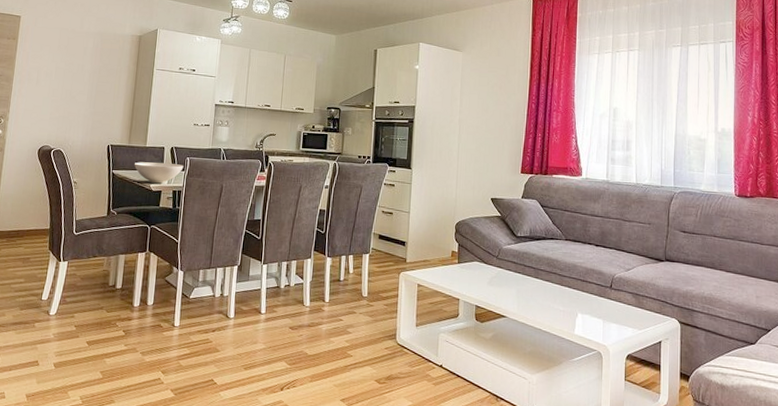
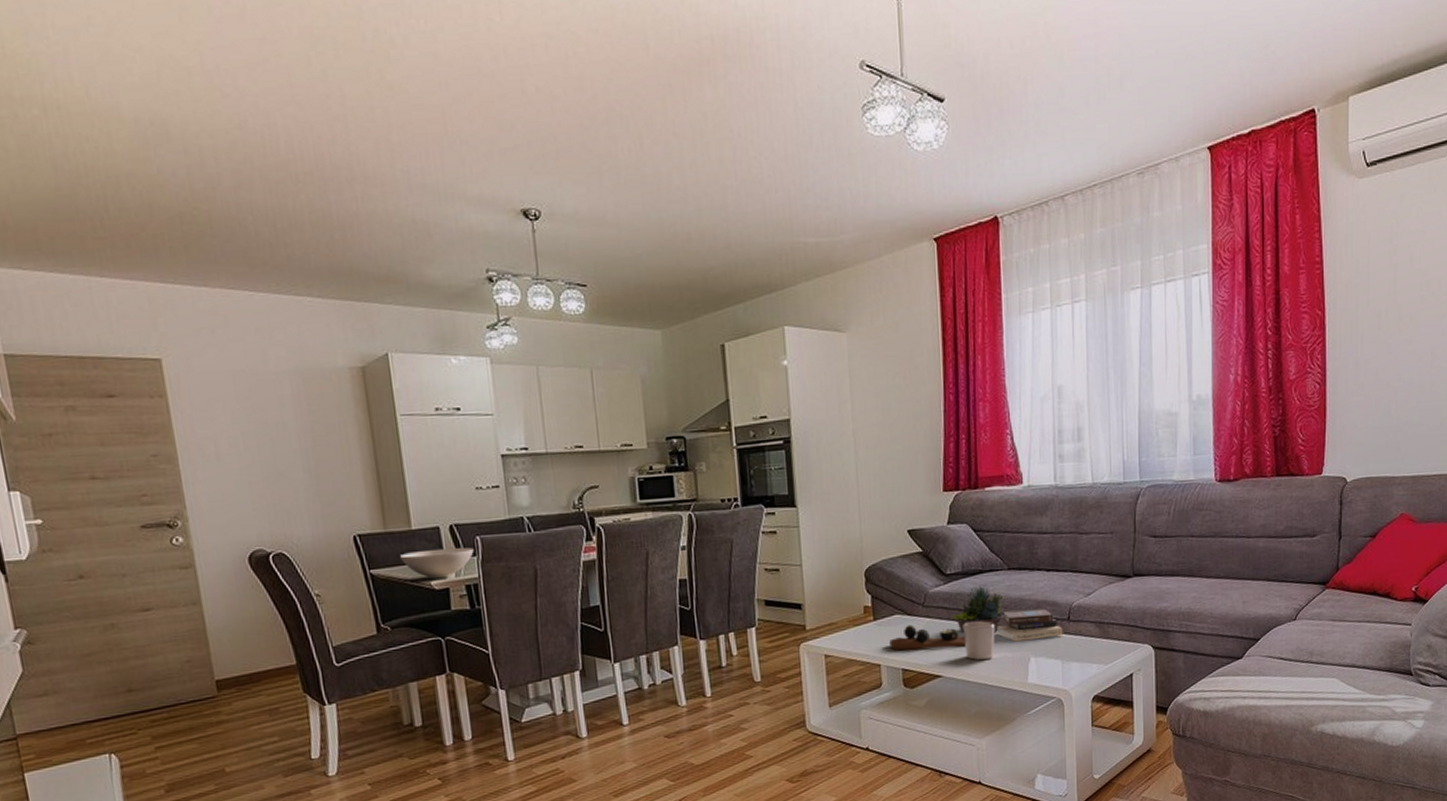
decorative tray: none [468,271,528,295] -> present [889,624,967,651]
succulent planter: none [518,249,561,288] -> present [952,586,1004,633]
mug: none [526,276,552,310] -> present [963,621,995,661]
books: none [552,273,606,300] -> present [996,608,1063,642]

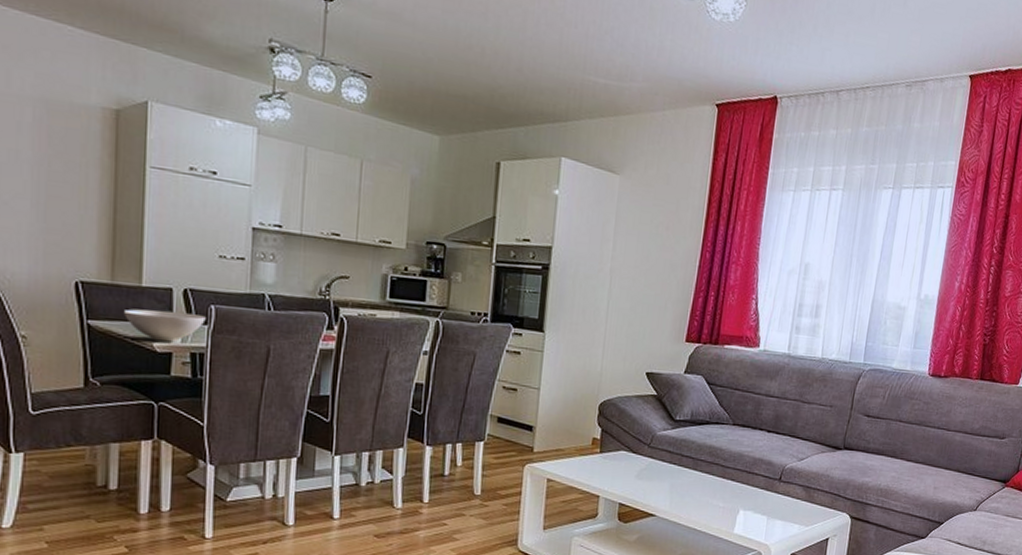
decorative tray: present [889,624,967,651] -> none [611,462,684,490]
succulent planter: present [952,586,1004,633] -> none [674,435,725,481]
mug: present [963,621,995,661] -> none [681,468,713,506]
books: present [996,608,1063,642] -> none [713,464,774,494]

